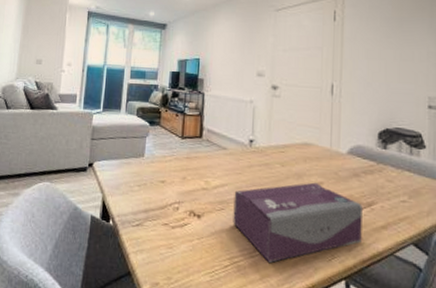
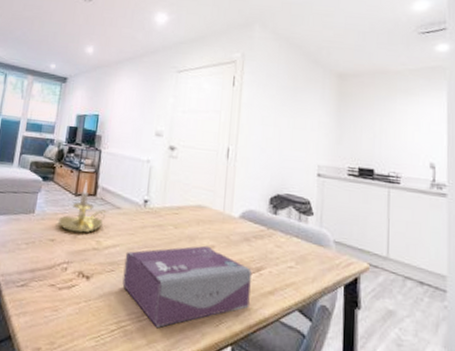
candle holder: none [168,123,215,174] -> present [59,180,108,233]

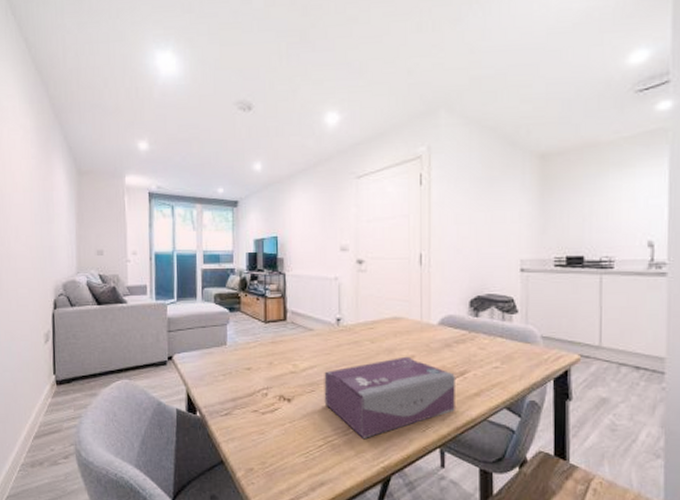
candle holder: present [59,180,108,233] -> none [252,306,301,358]

